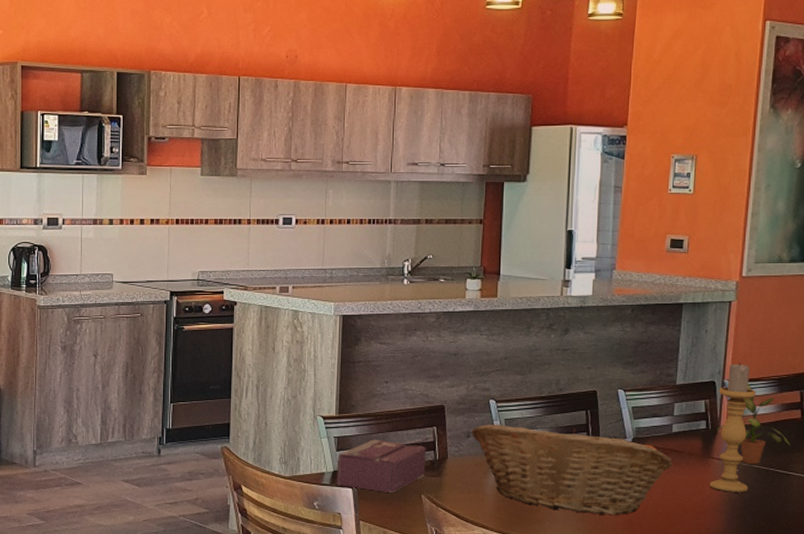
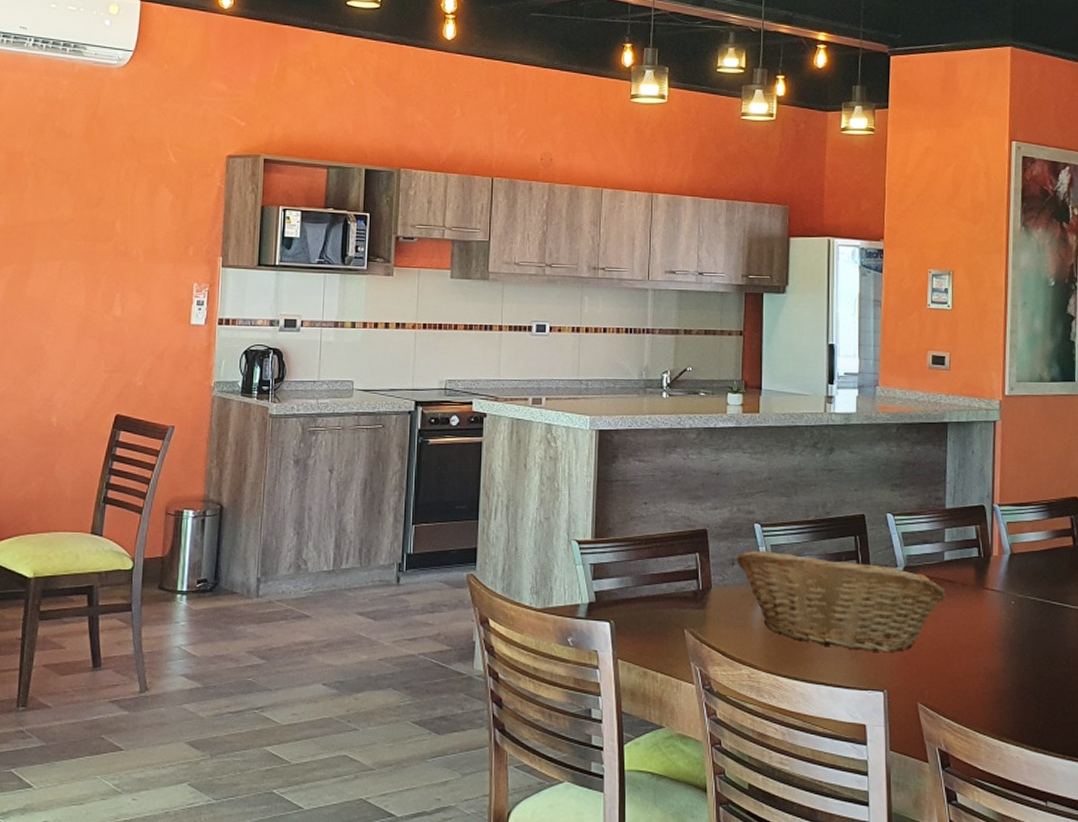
tissue box: present [336,439,426,494] -> none [592,566,689,628]
candle holder: present [709,362,756,492] -> none [985,485,1026,627]
potted plant: present [717,383,791,465] -> none [989,508,1065,596]

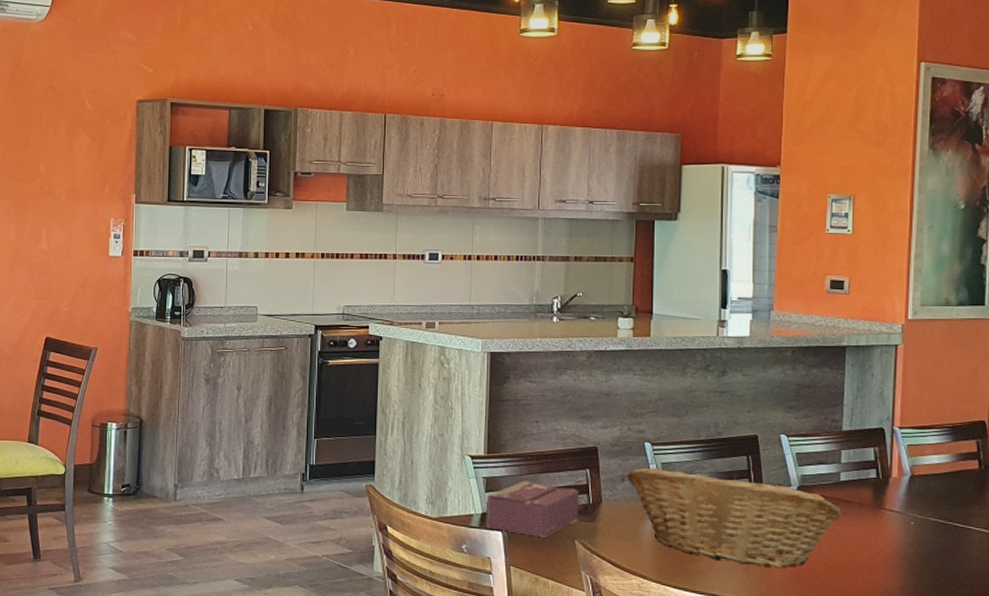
tissue box: none [592,566,689,628] -> present [486,481,579,538]

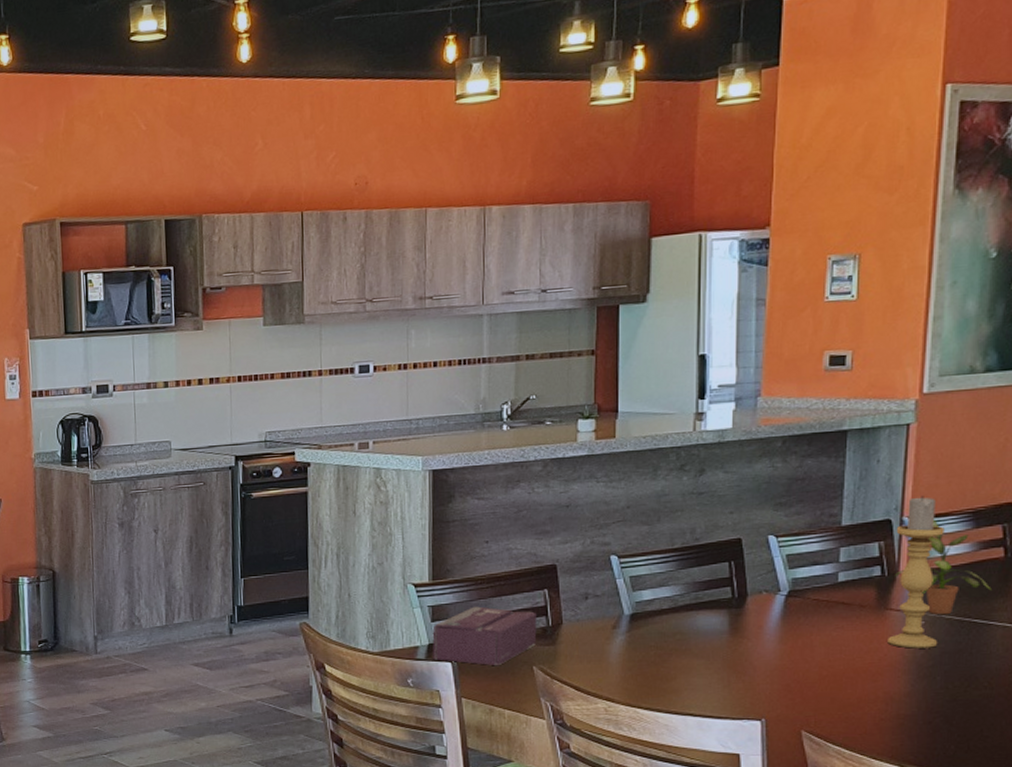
fruit basket: present [626,468,843,568] -> none [590,582,841,682]
candle holder: none [883,409,929,547] -> present [887,495,945,649]
potted plant: none [888,431,969,518] -> present [895,519,992,615]

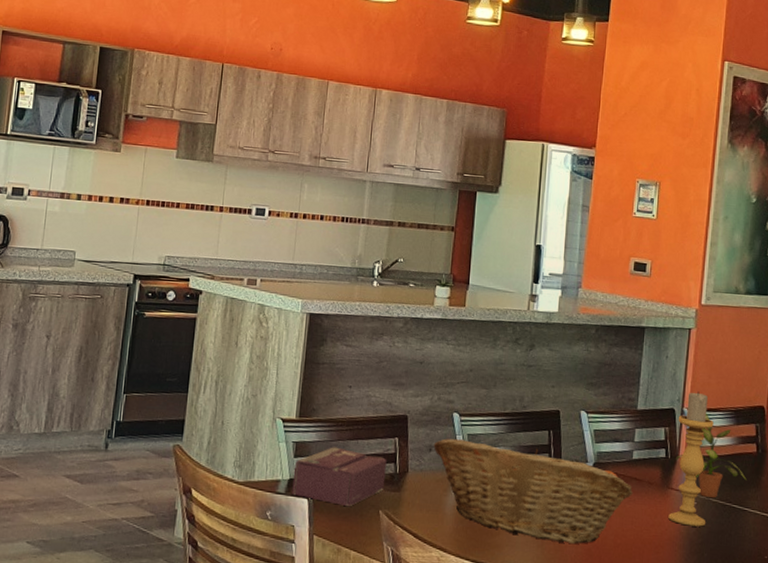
fruit basket: none [590,582,841,682] -> present [433,438,633,545]

